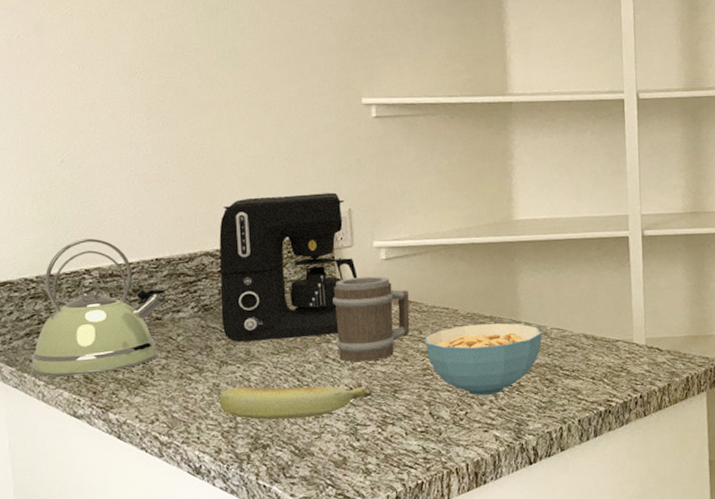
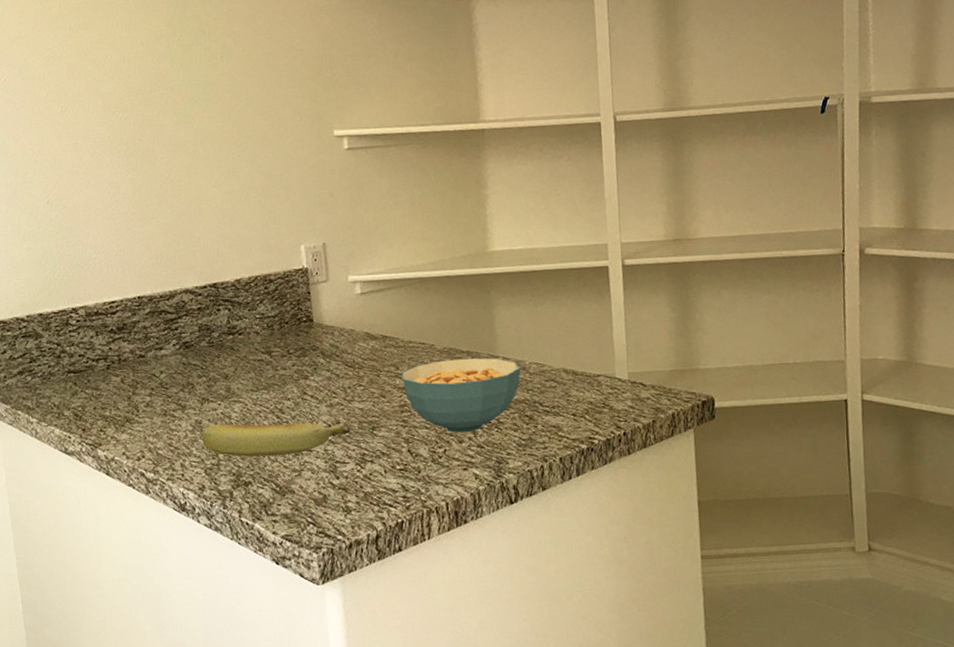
kettle: present [30,238,166,377] -> none [23,277,148,414]
coffee maker: present [219,192,358,342] -> none [198,227,334,379]
barrel: present [333,276,410,362] -> none [309,311,386,399]

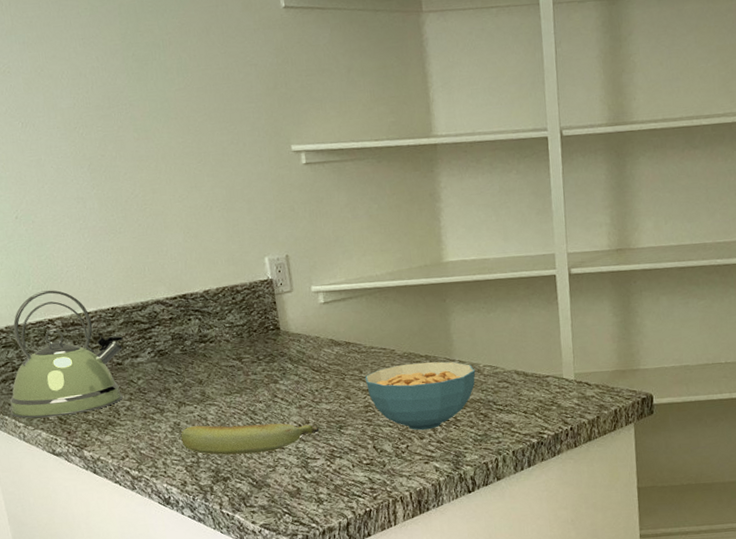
kettle: none [23,277,148,414] -> present [10,290,123,419]

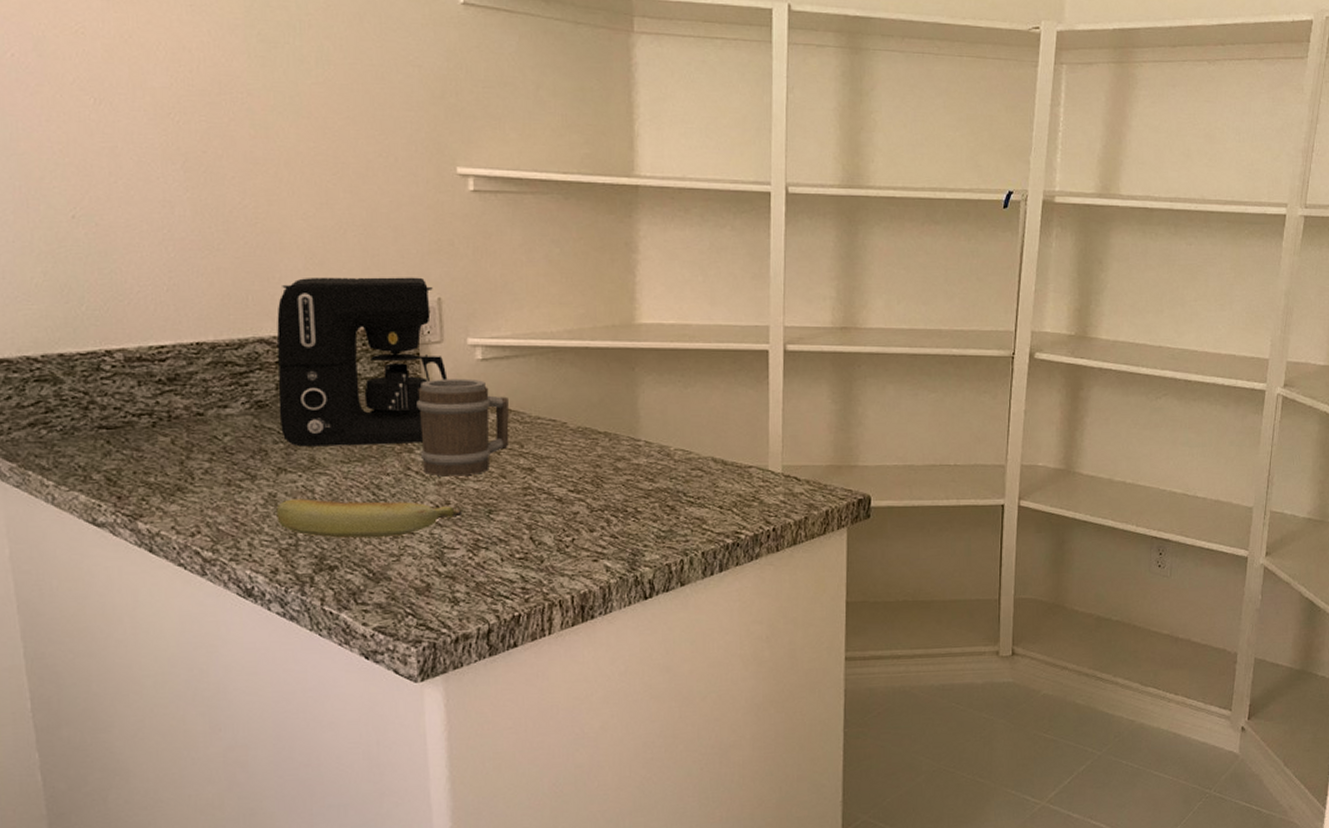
kettle: present [10,290,123,419] -> none [36,313,209,477]
coffee maker: none [167,239,299,385] -> present [277,277,448,447]
barrel: none [277,319,351,401] -> present [417,378,509,477]
cereal bowl: present [365,361,476,431] -> none [526,440,665,521]

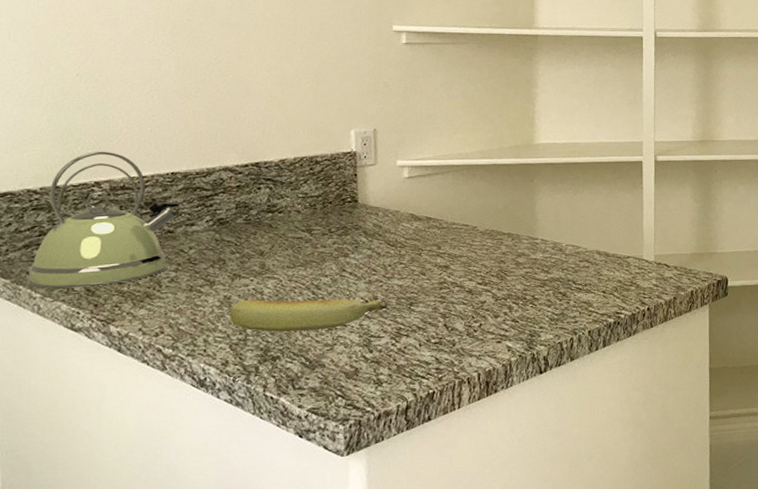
kettle: none [36,313,209,477] -> present [26,151,180,289]
coffee maker: present [277,277,448,447] -> none [237,113,379,256]
barrel: present [417,378,509,477] -> none [353,193,429,276]

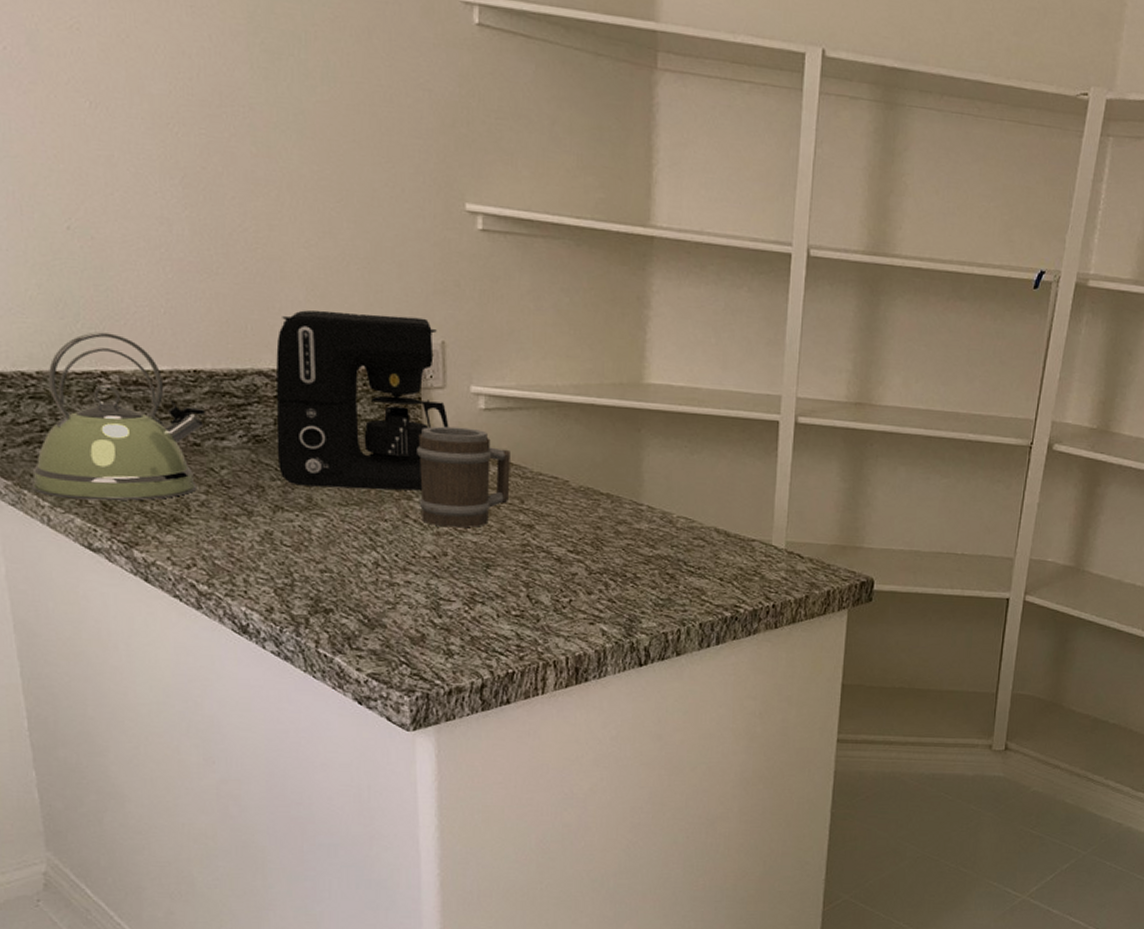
banana: present [230,298,388,332] -> none [273,538,460,584]
coffee maker: none [237,113,379,256] -> present [276,310,449,491]
barrel: none [353,193,429,276] -> present [417,426,510,528]

